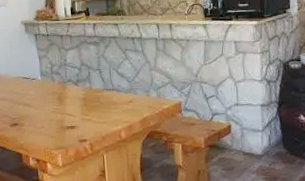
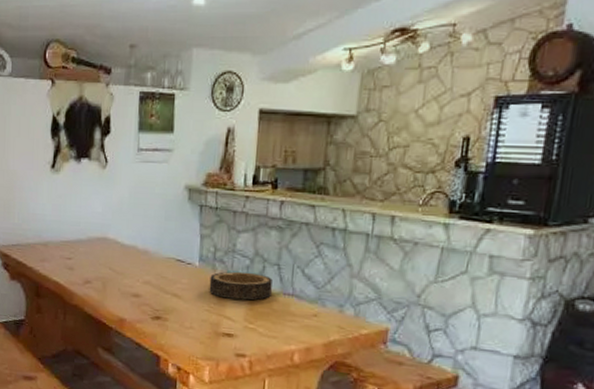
wooden bowl: none [51,78,98,101] -> present [209,271,273,301]

